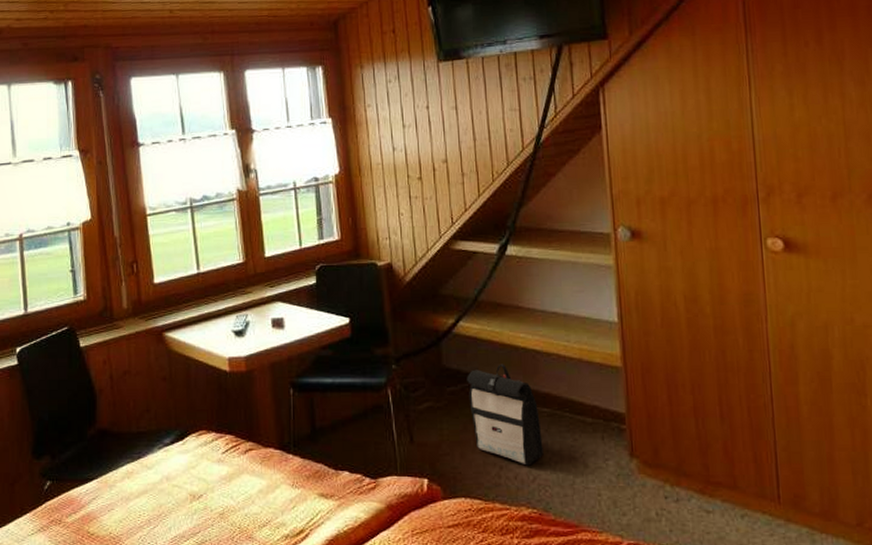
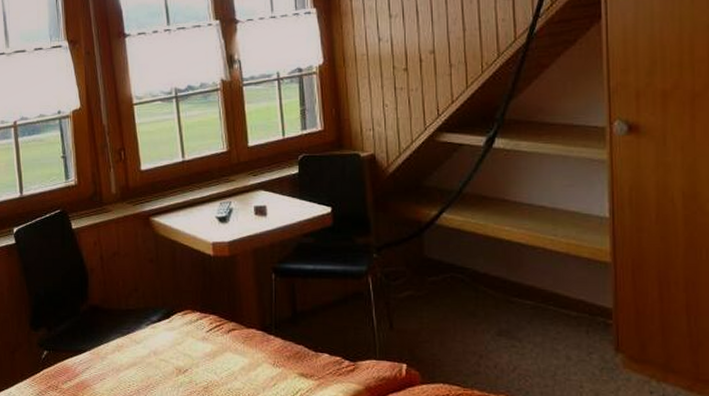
backpack: present [467,364,543,466] -> none [448,256,525,356]

